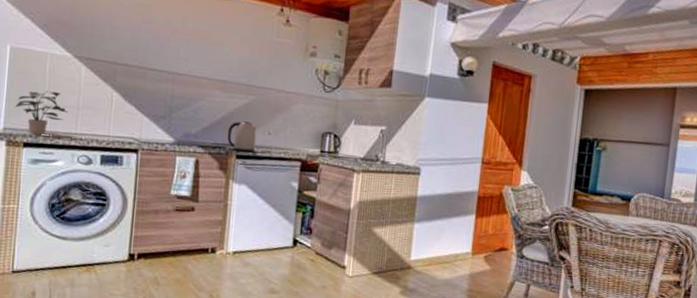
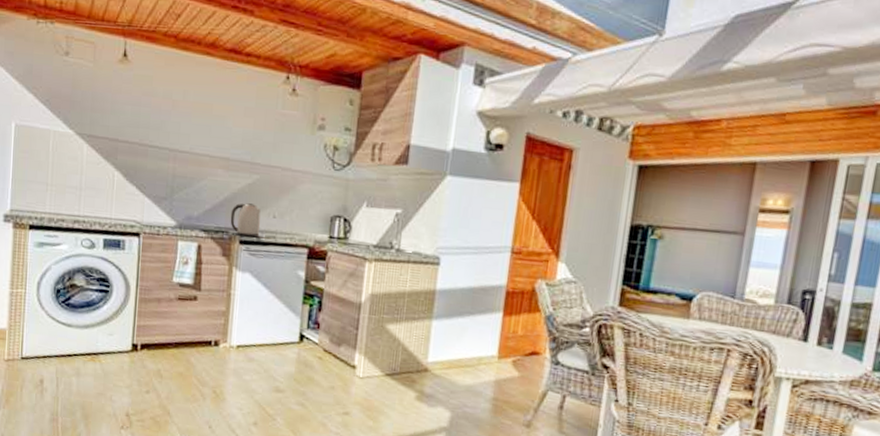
potted plant: present [15,90,68,135] -> none [21,169,71,217]

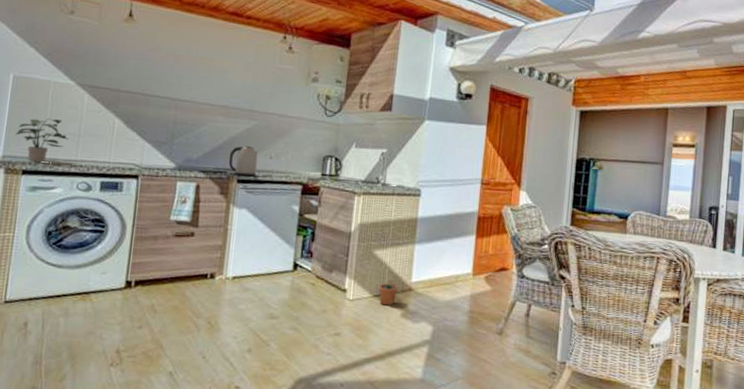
potted plant: none [21,169,71,217] -> present [15,117,69,162]
planter: none [391,361,413,387] -> present [379,283,398,306]

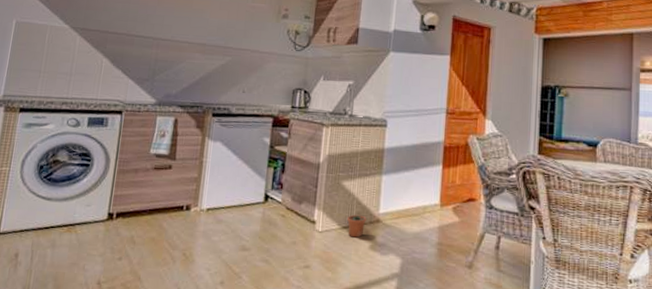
potted plant: present [15,117,69,162] -> none [15,59,62,100]
kettle: present [228,146,258,177] -> none [204,81,232,110]

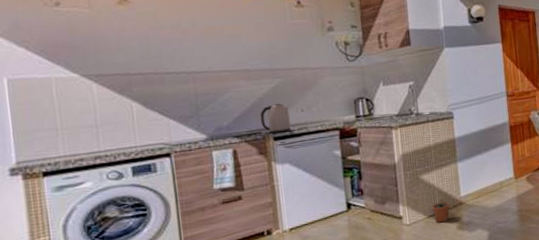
kettle: none [204,81,232,110] -> present [260,103,292,134]

